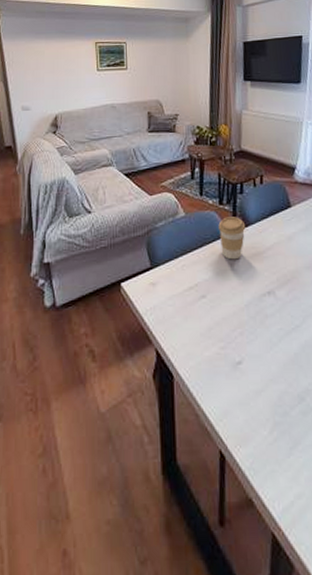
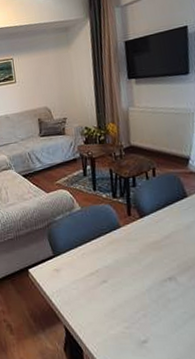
coffee cup: present [218,217,246,260] -> none [113,208,142,249]

